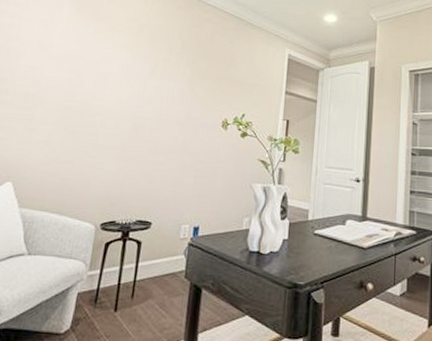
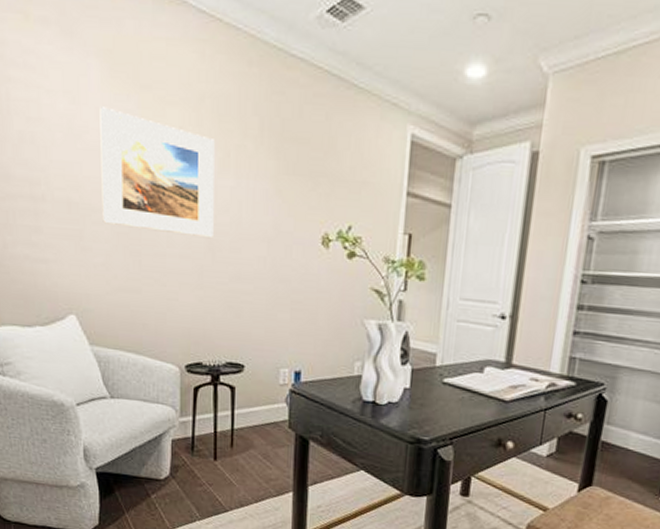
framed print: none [51,31,148,122] -> present [99,107,215,239]

